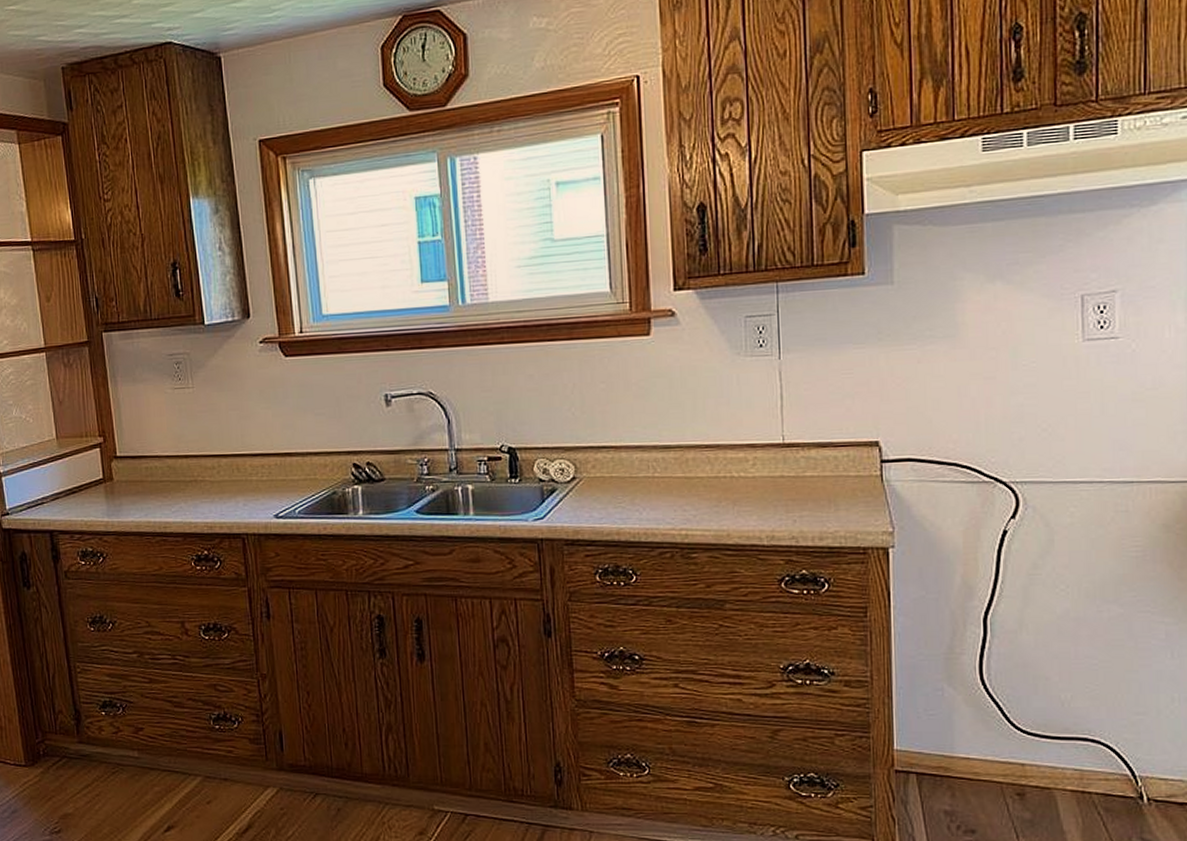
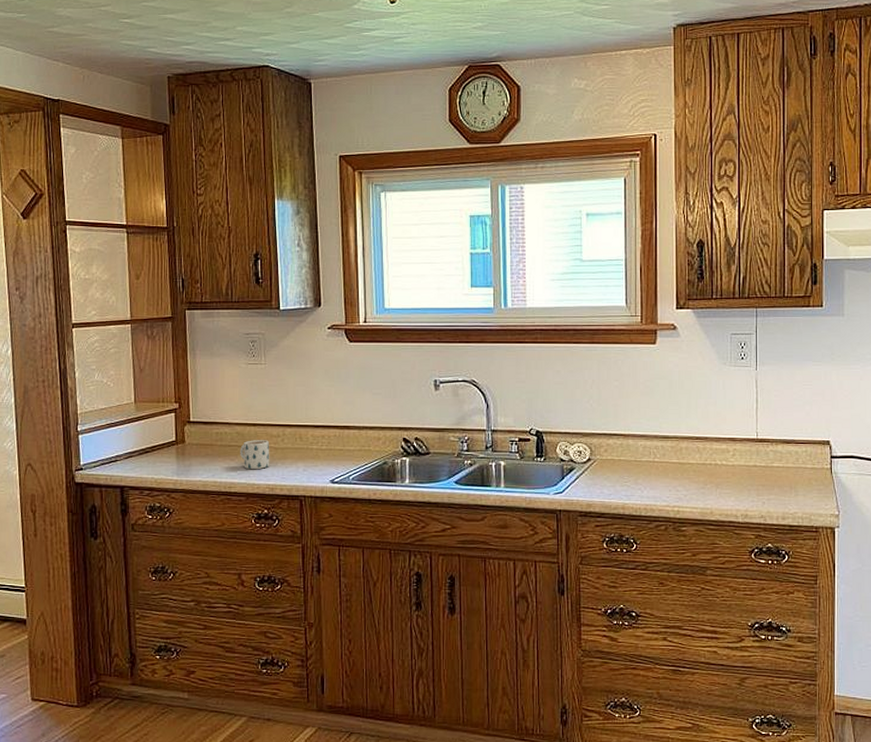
mug: none [173,473,207,507] -> present [240,440,270,470]

